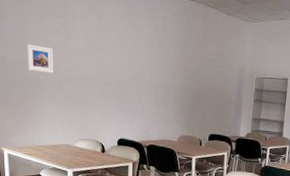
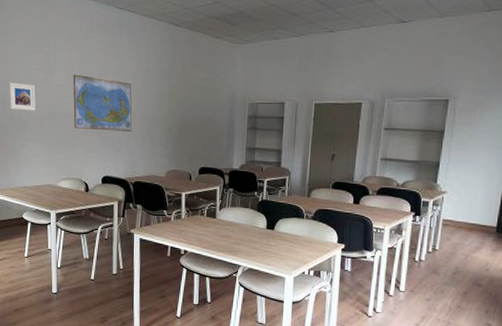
world map: none [90,40,148,98] -> present [73,74,133,132]

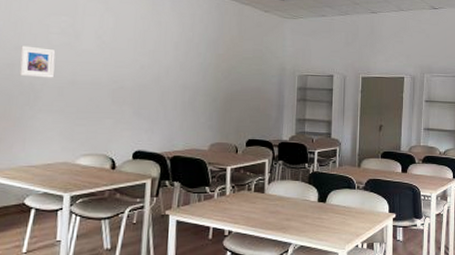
world map: present [73,74,133,132] -> none [102,40,173,102]

